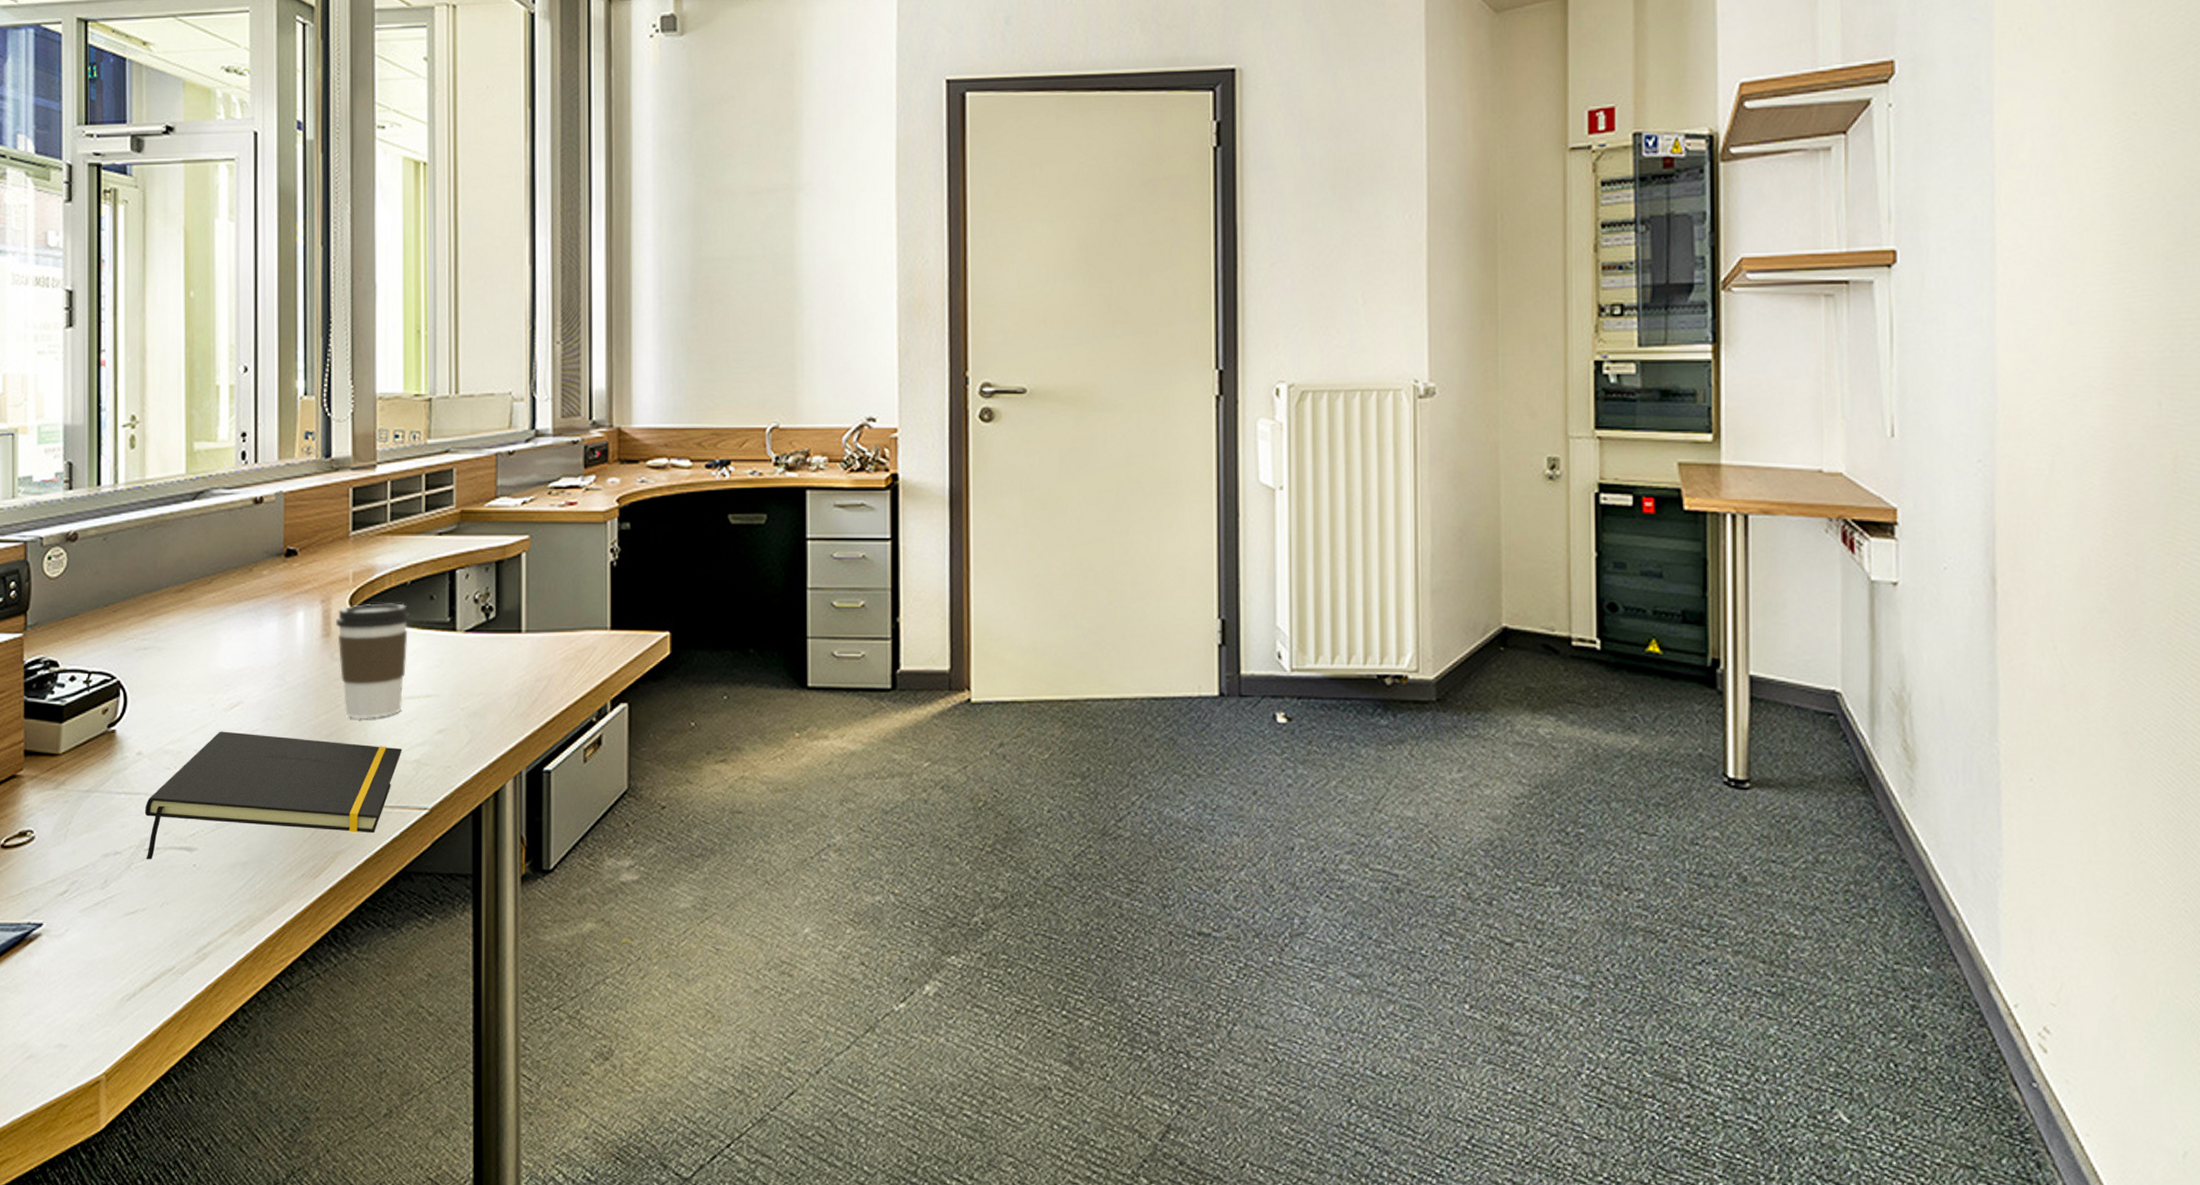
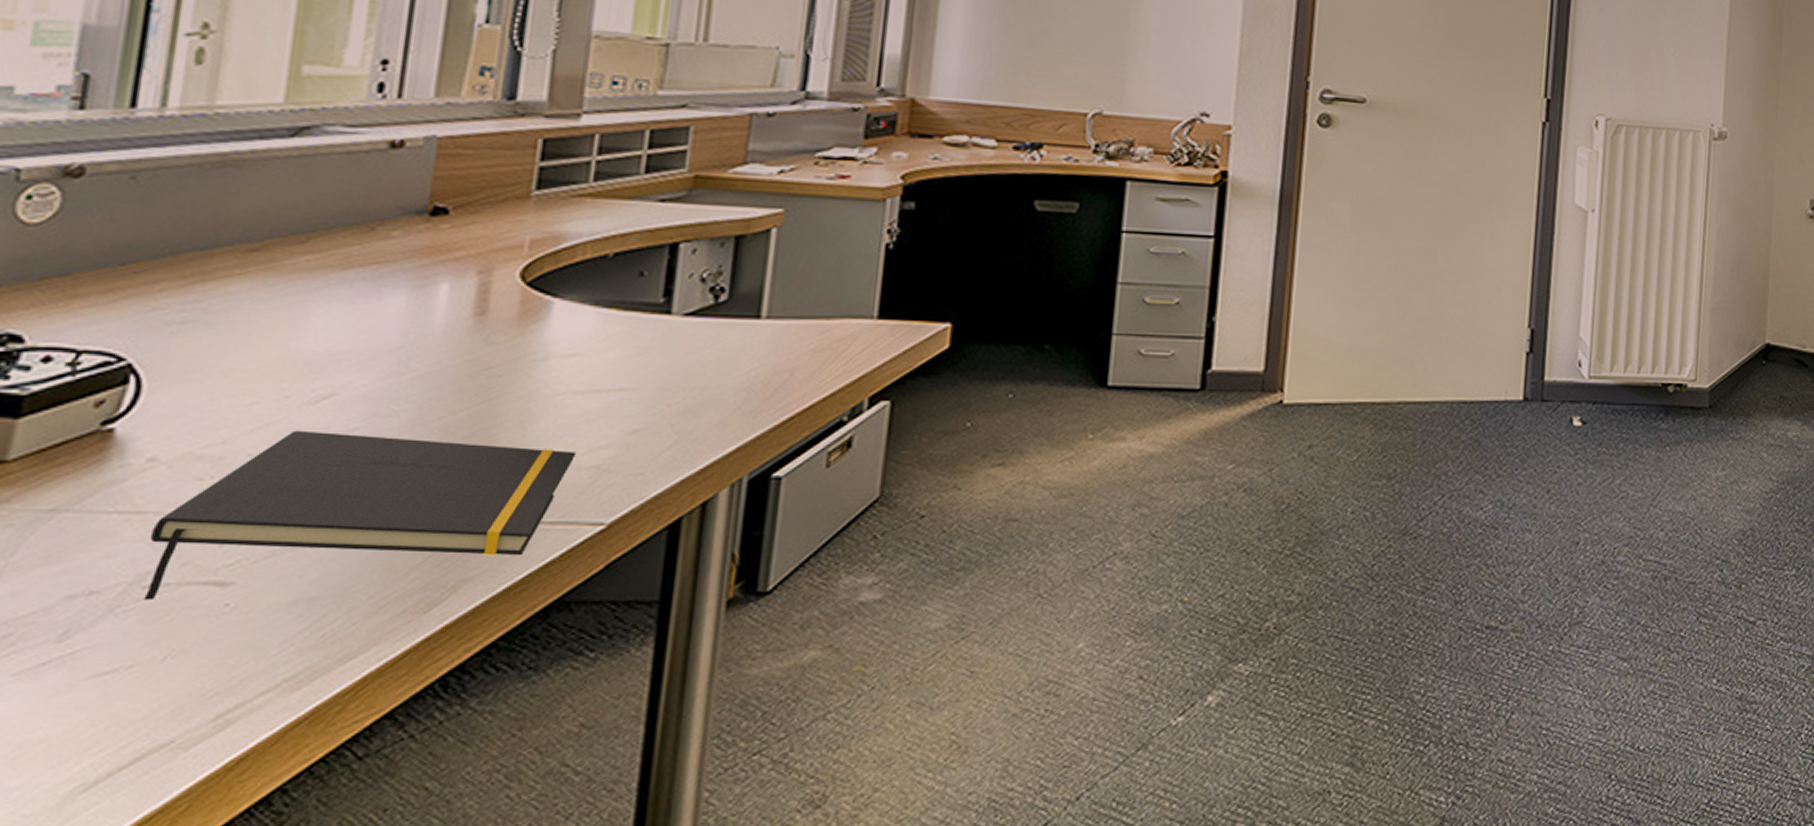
coffee cup: present [336,603,410,719] -> none [495,278,608,417]

